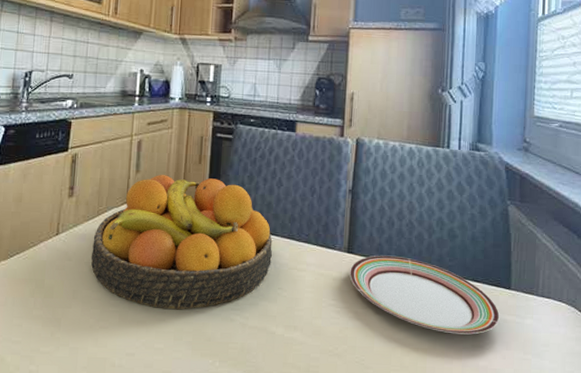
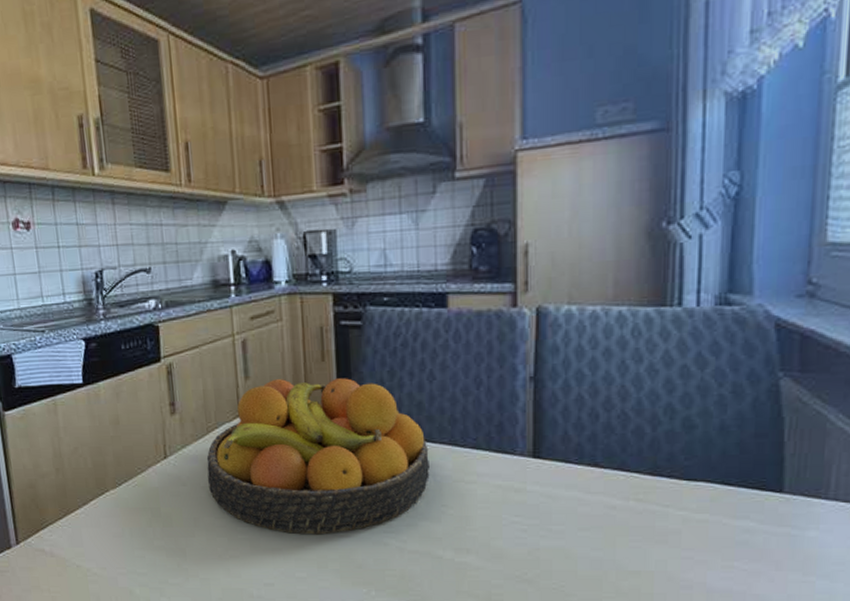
plate: present [350,255,500,335] -> none [538,457,765,553]

